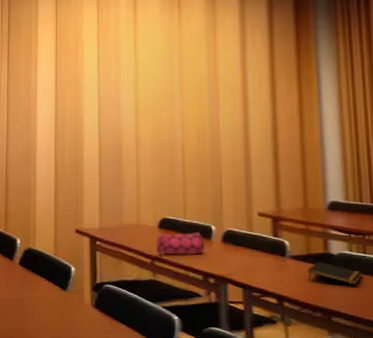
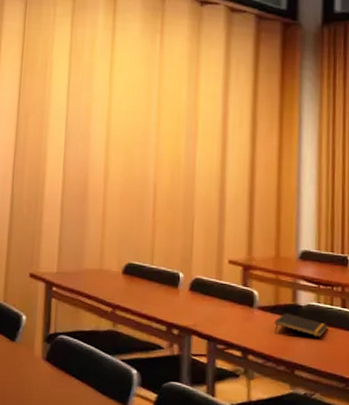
pencil case: present [156,231,205,256] -> none [118,278,171,305]

